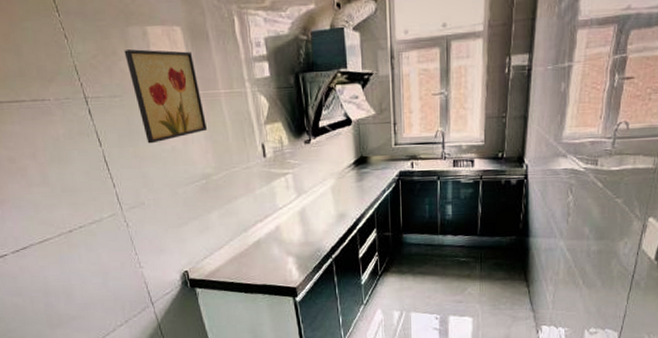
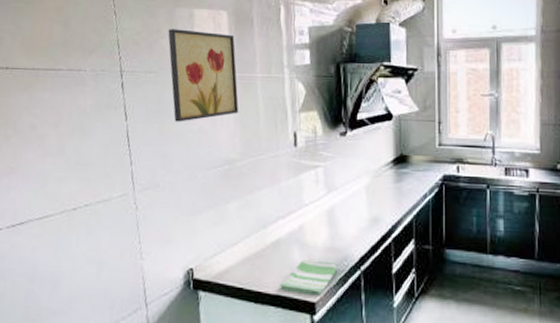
dish towel: none [263,254,313,282] -> present [278,260,339,296]

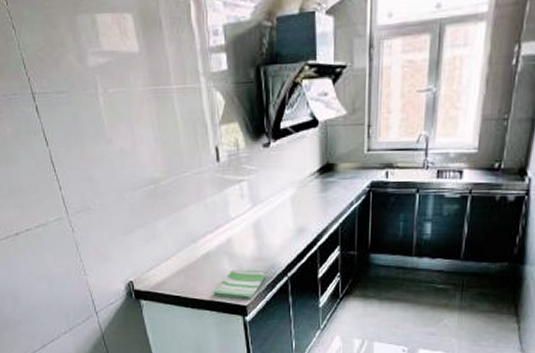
wall art: present [168,29,239,122] -> none [72,40,158,144]

